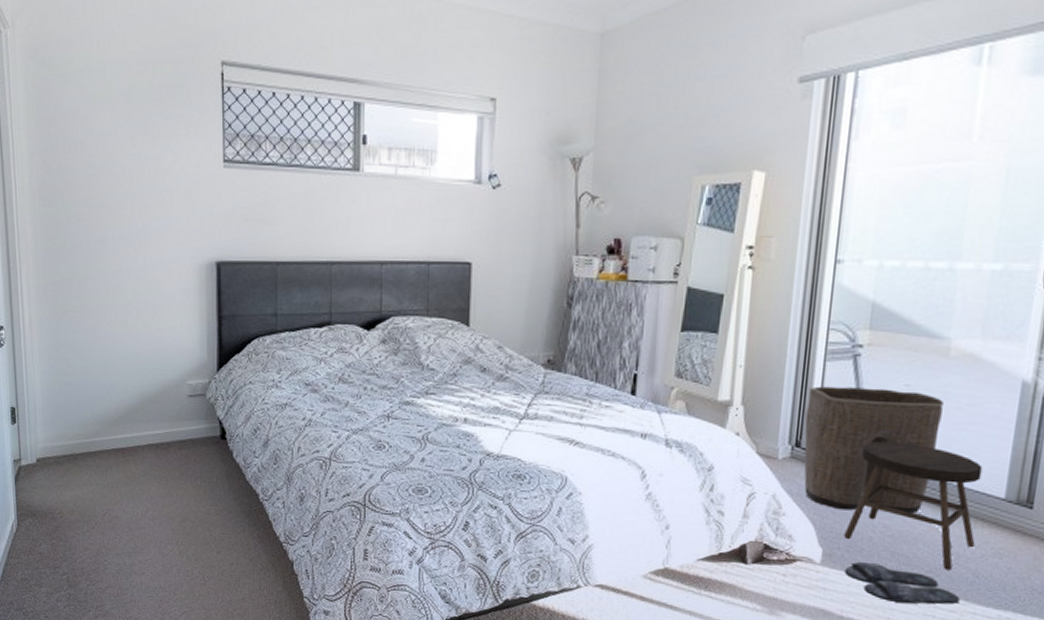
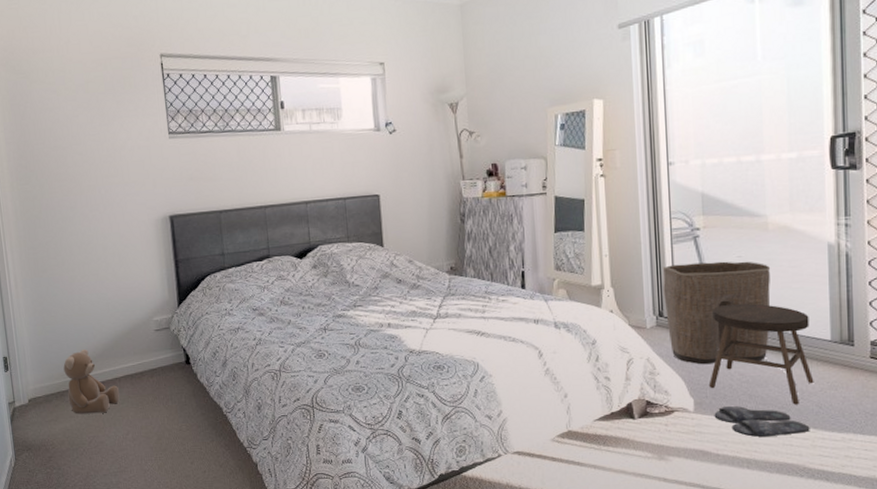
teddy bear: none [79,408,142,484] -> present [63,349,120,414]

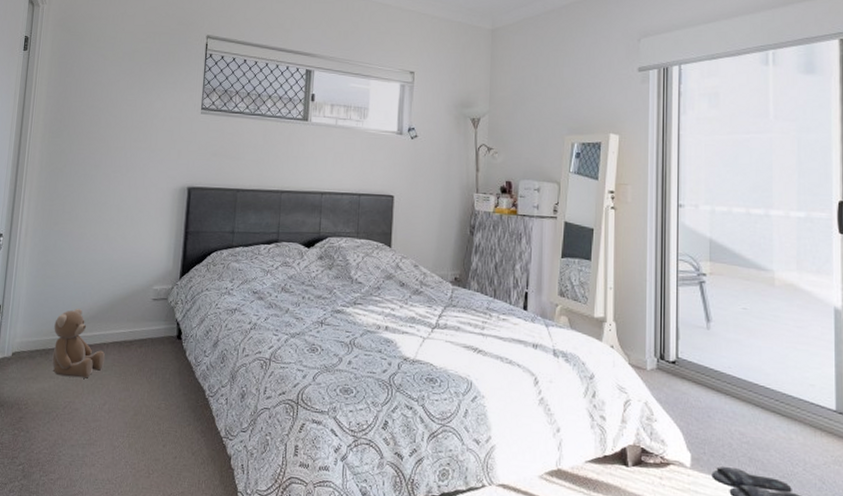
laundry basket: present [662,261,771,365] -> none [666,307,776,423]
stool: present [708,303,814,405] -> none [707,356,818,476]

